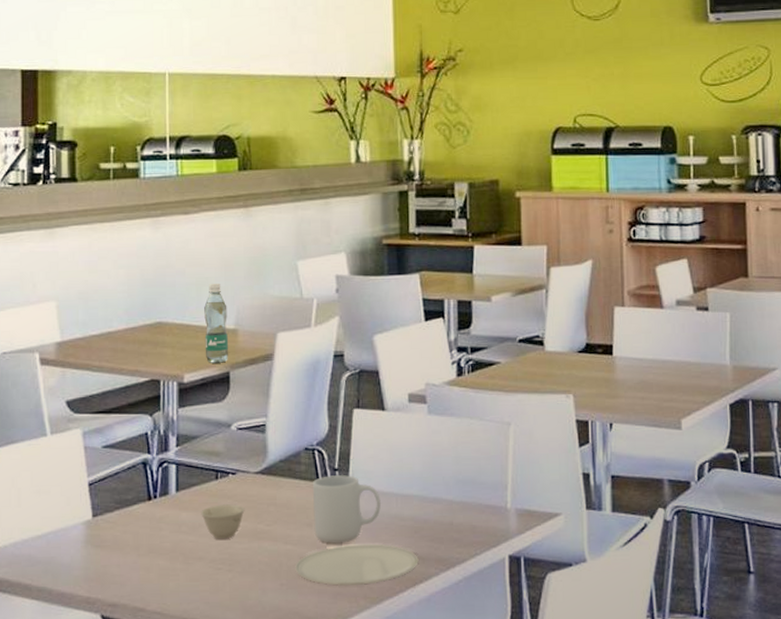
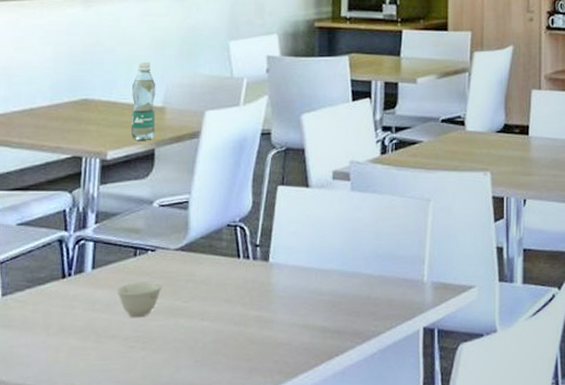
plate: present [295,544,419,587] -> none [211,318,335,362]
mug: present [312,475,382,544] -> none [231,251,302,319]

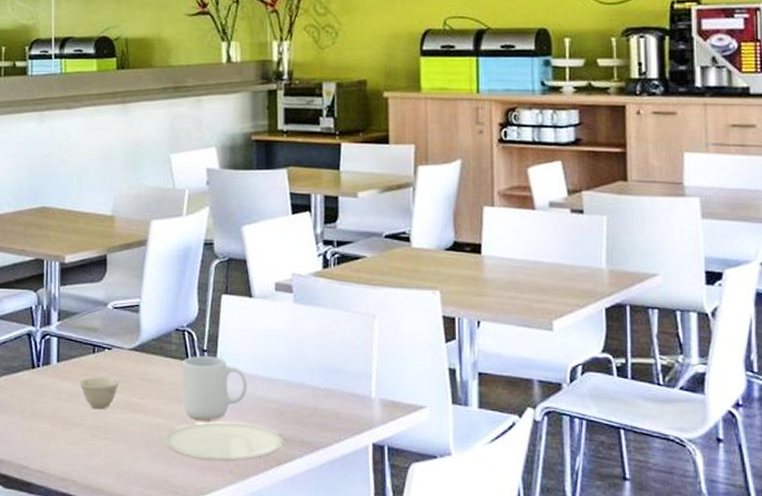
bottle: present [130,61,156,140] -> none [84,172,107,246]
plate: none [211,318,335,362] -> present [165,422,283,461]
mug: none [231,251,302,319] -> present [182,356,248,420]

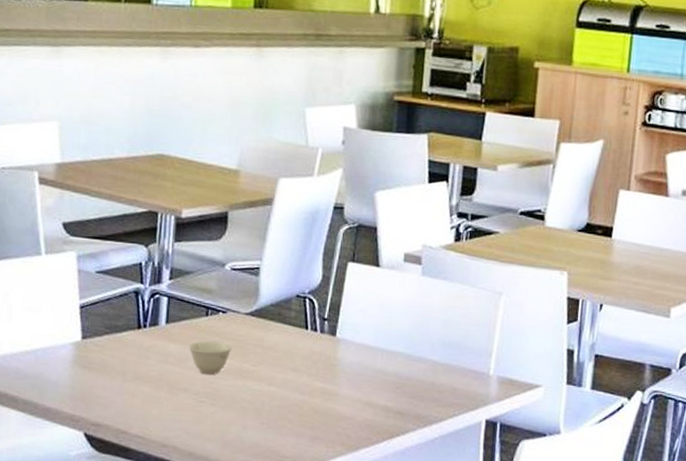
plate: present [165,422,283,461] -> none [276,392,398,433]
mug: present [182,356,248,420] -> none [298,324,367,391]

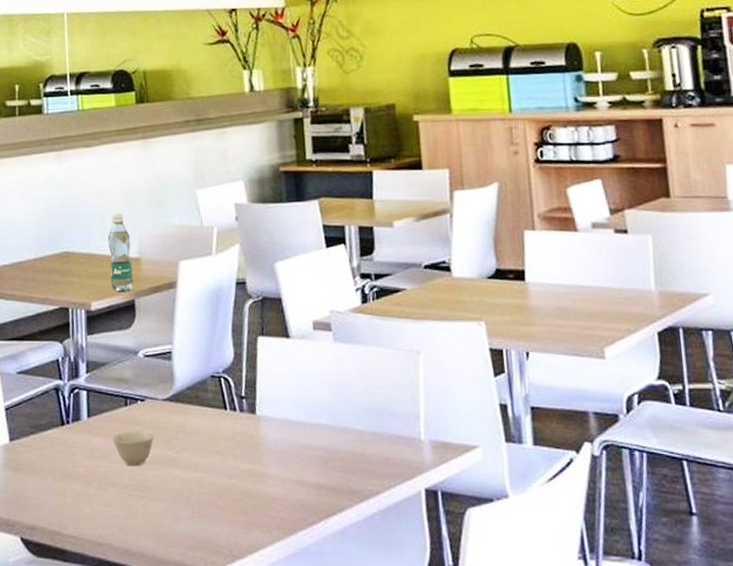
bottle: none [205,121,231,203] -> present [108,213,134,291]

